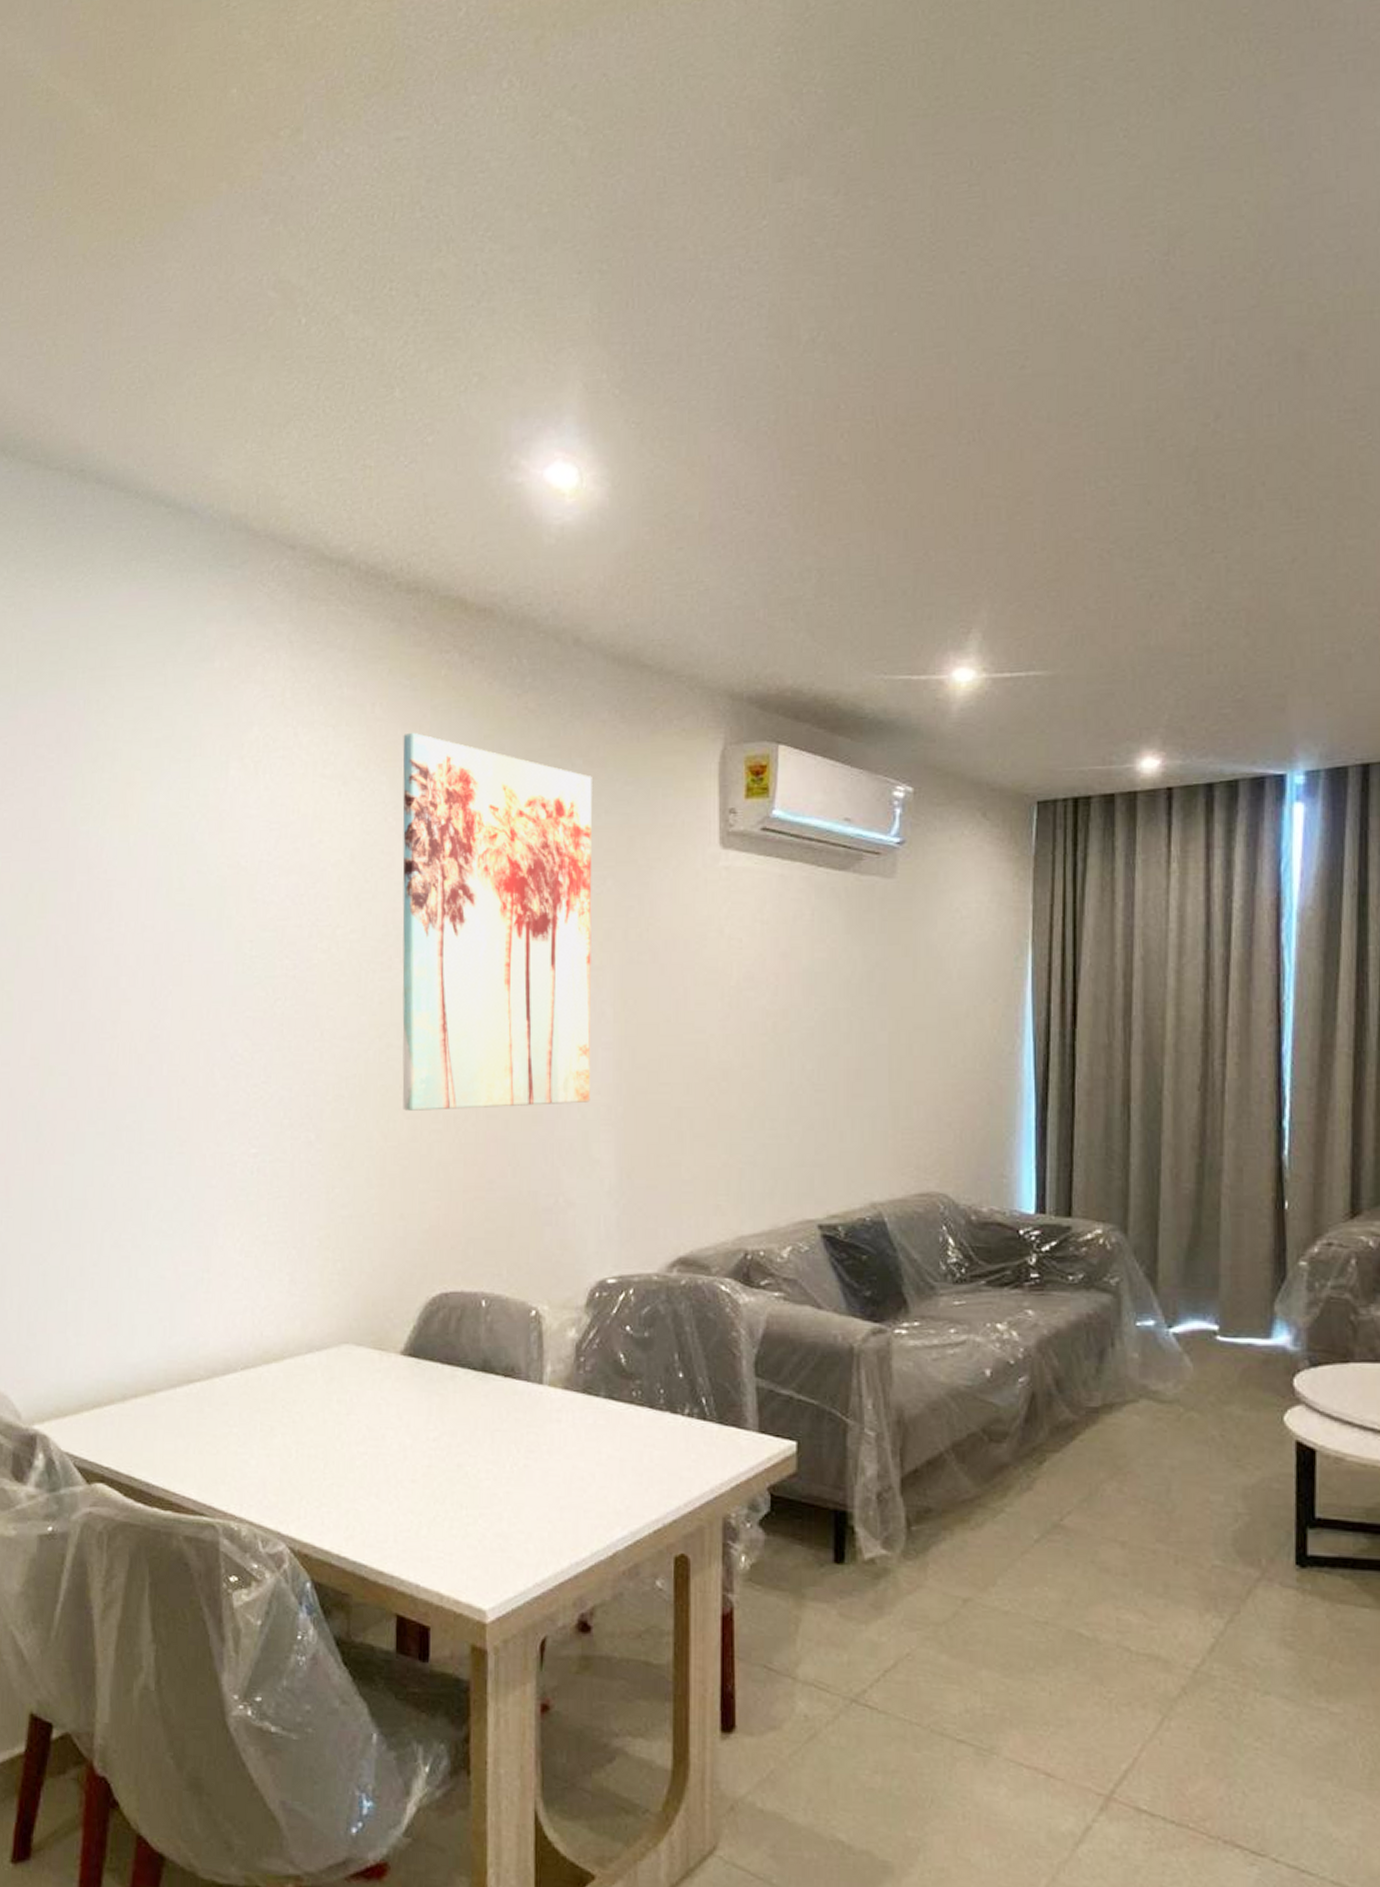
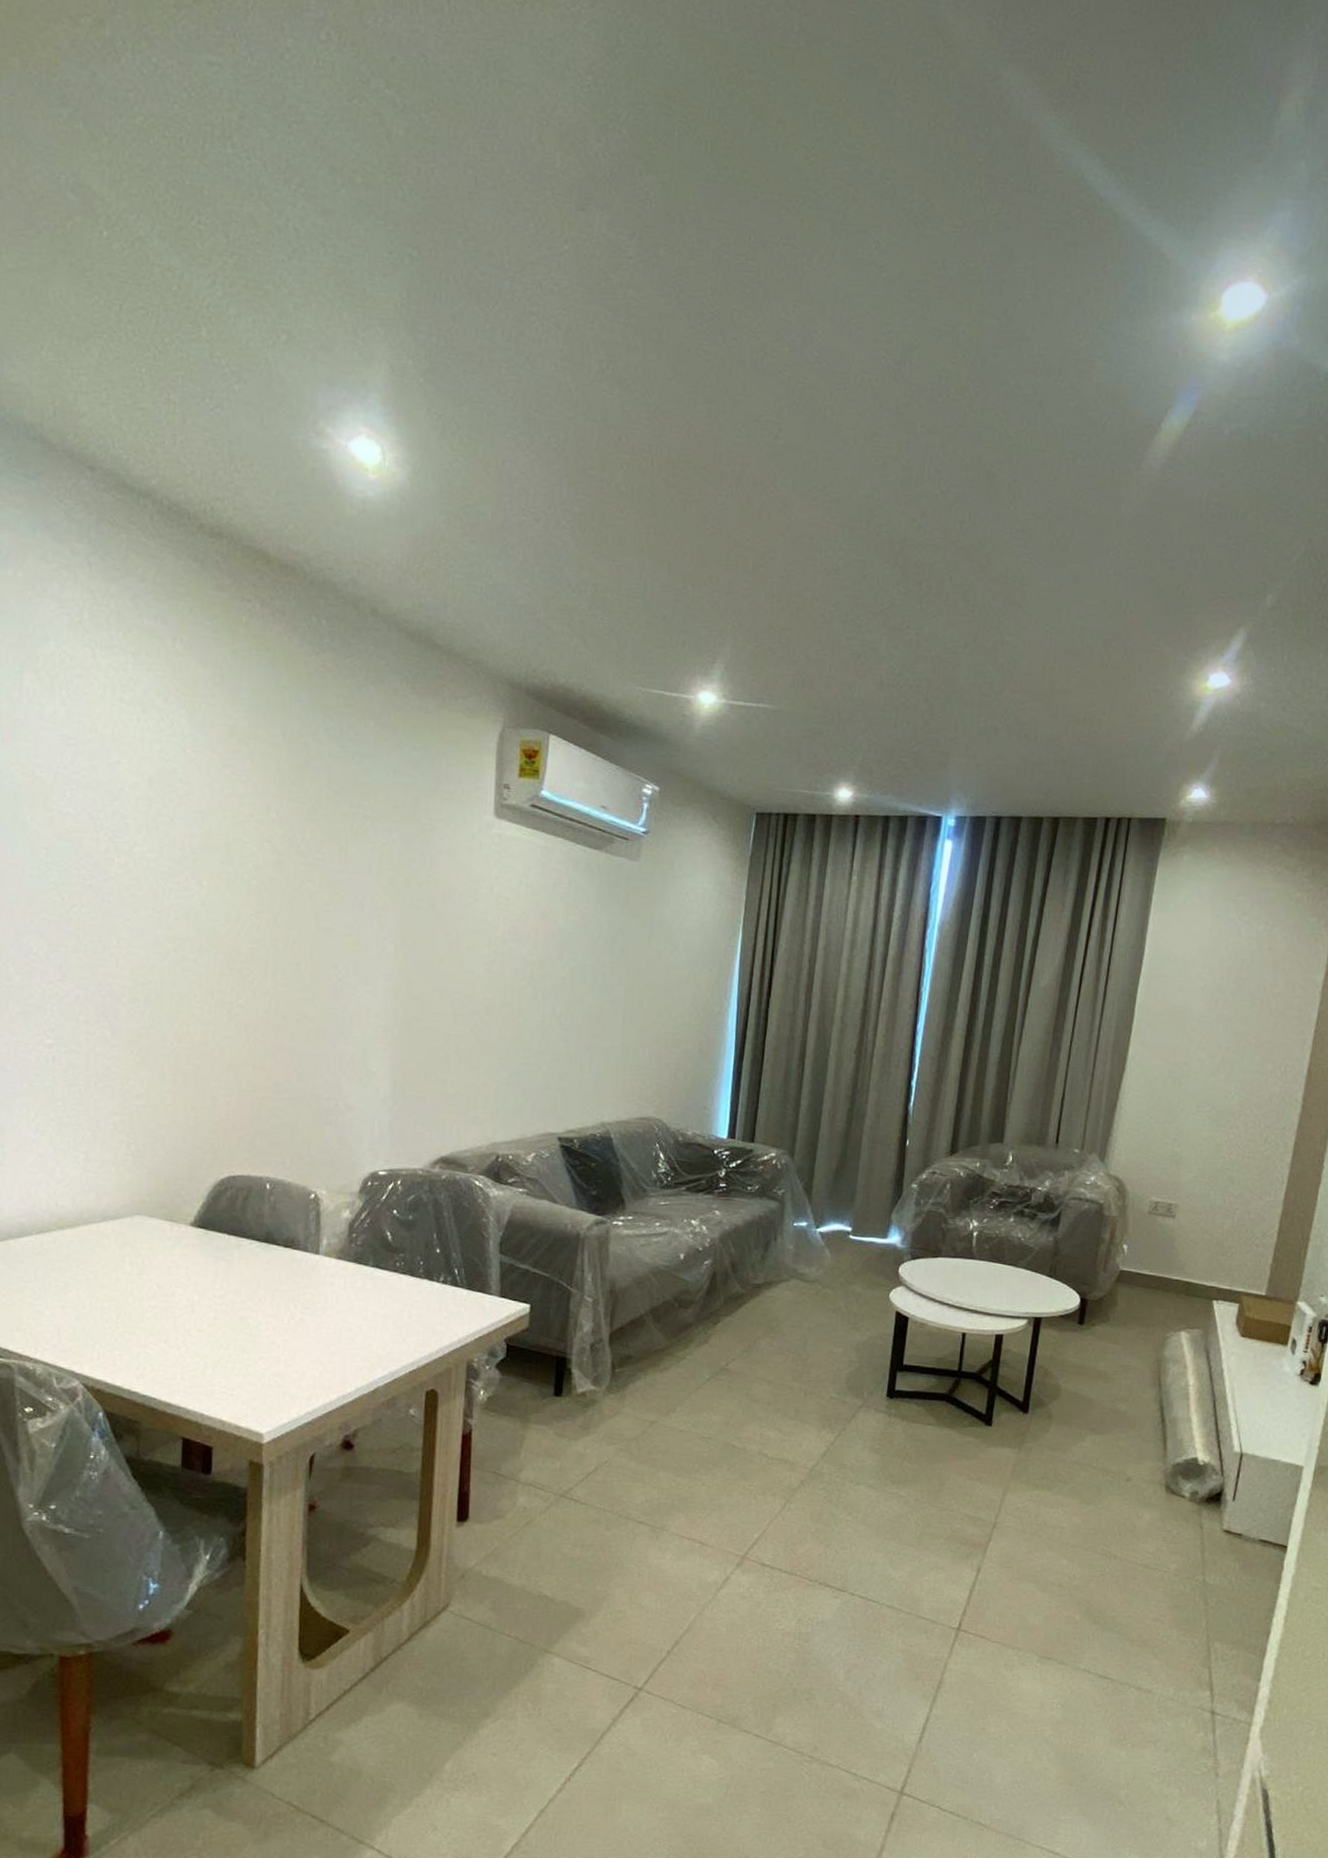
wall art: present [402,732,592,1111] -> none [196,671,383,1024]

